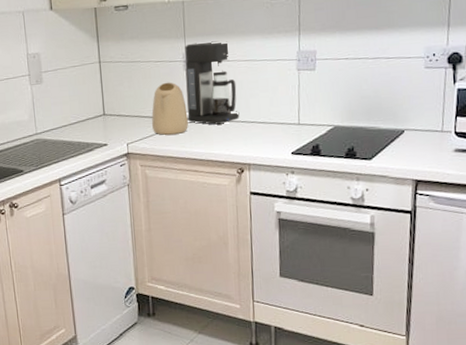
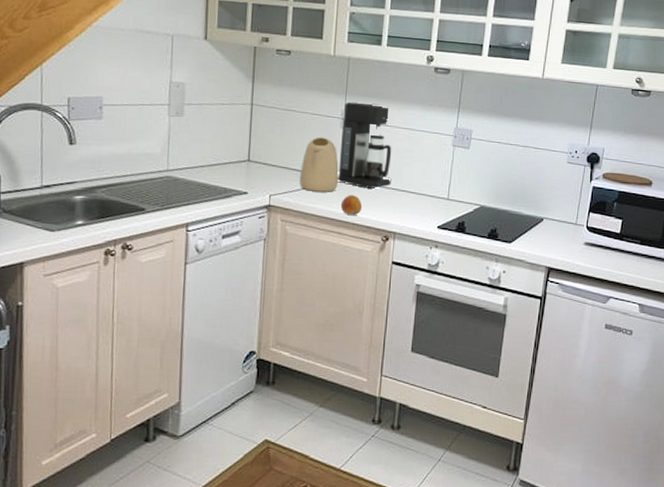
fruit: none [193,133,214,153] -> present [340,195,362,216]

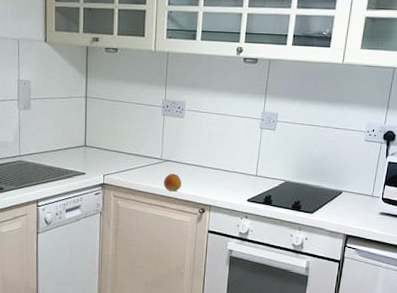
kettle: present [299,137,339,192] -> none [127,123,161,172]
coffee maker: present [338,101,392,189] -> none [161,92,207,168]

